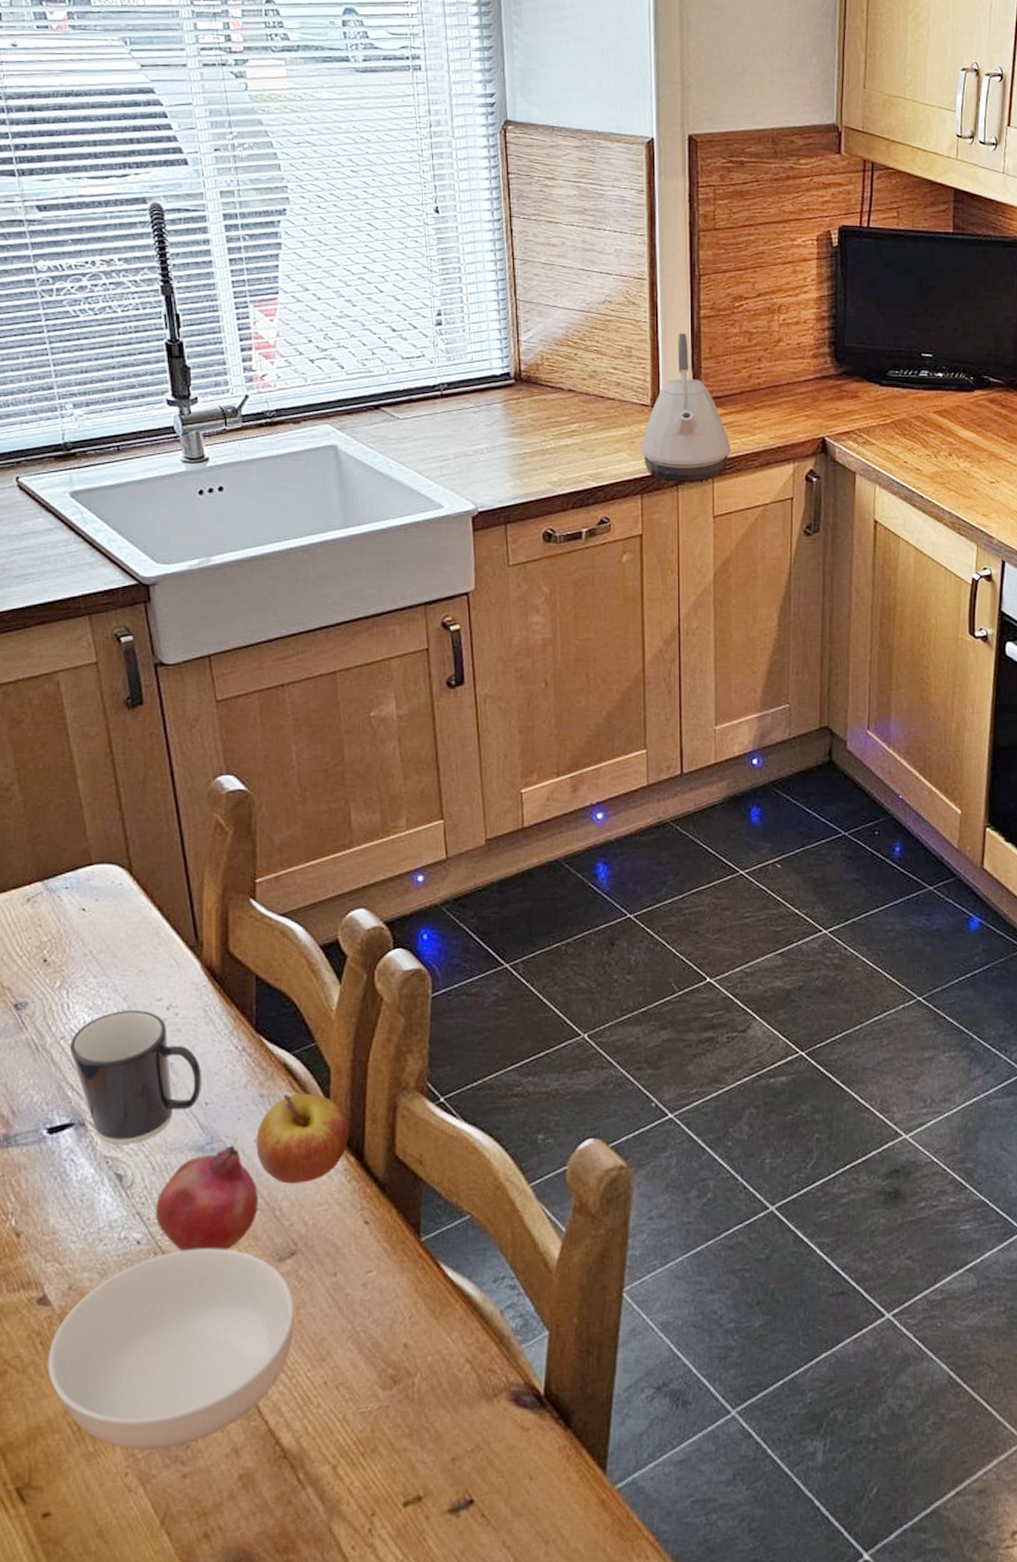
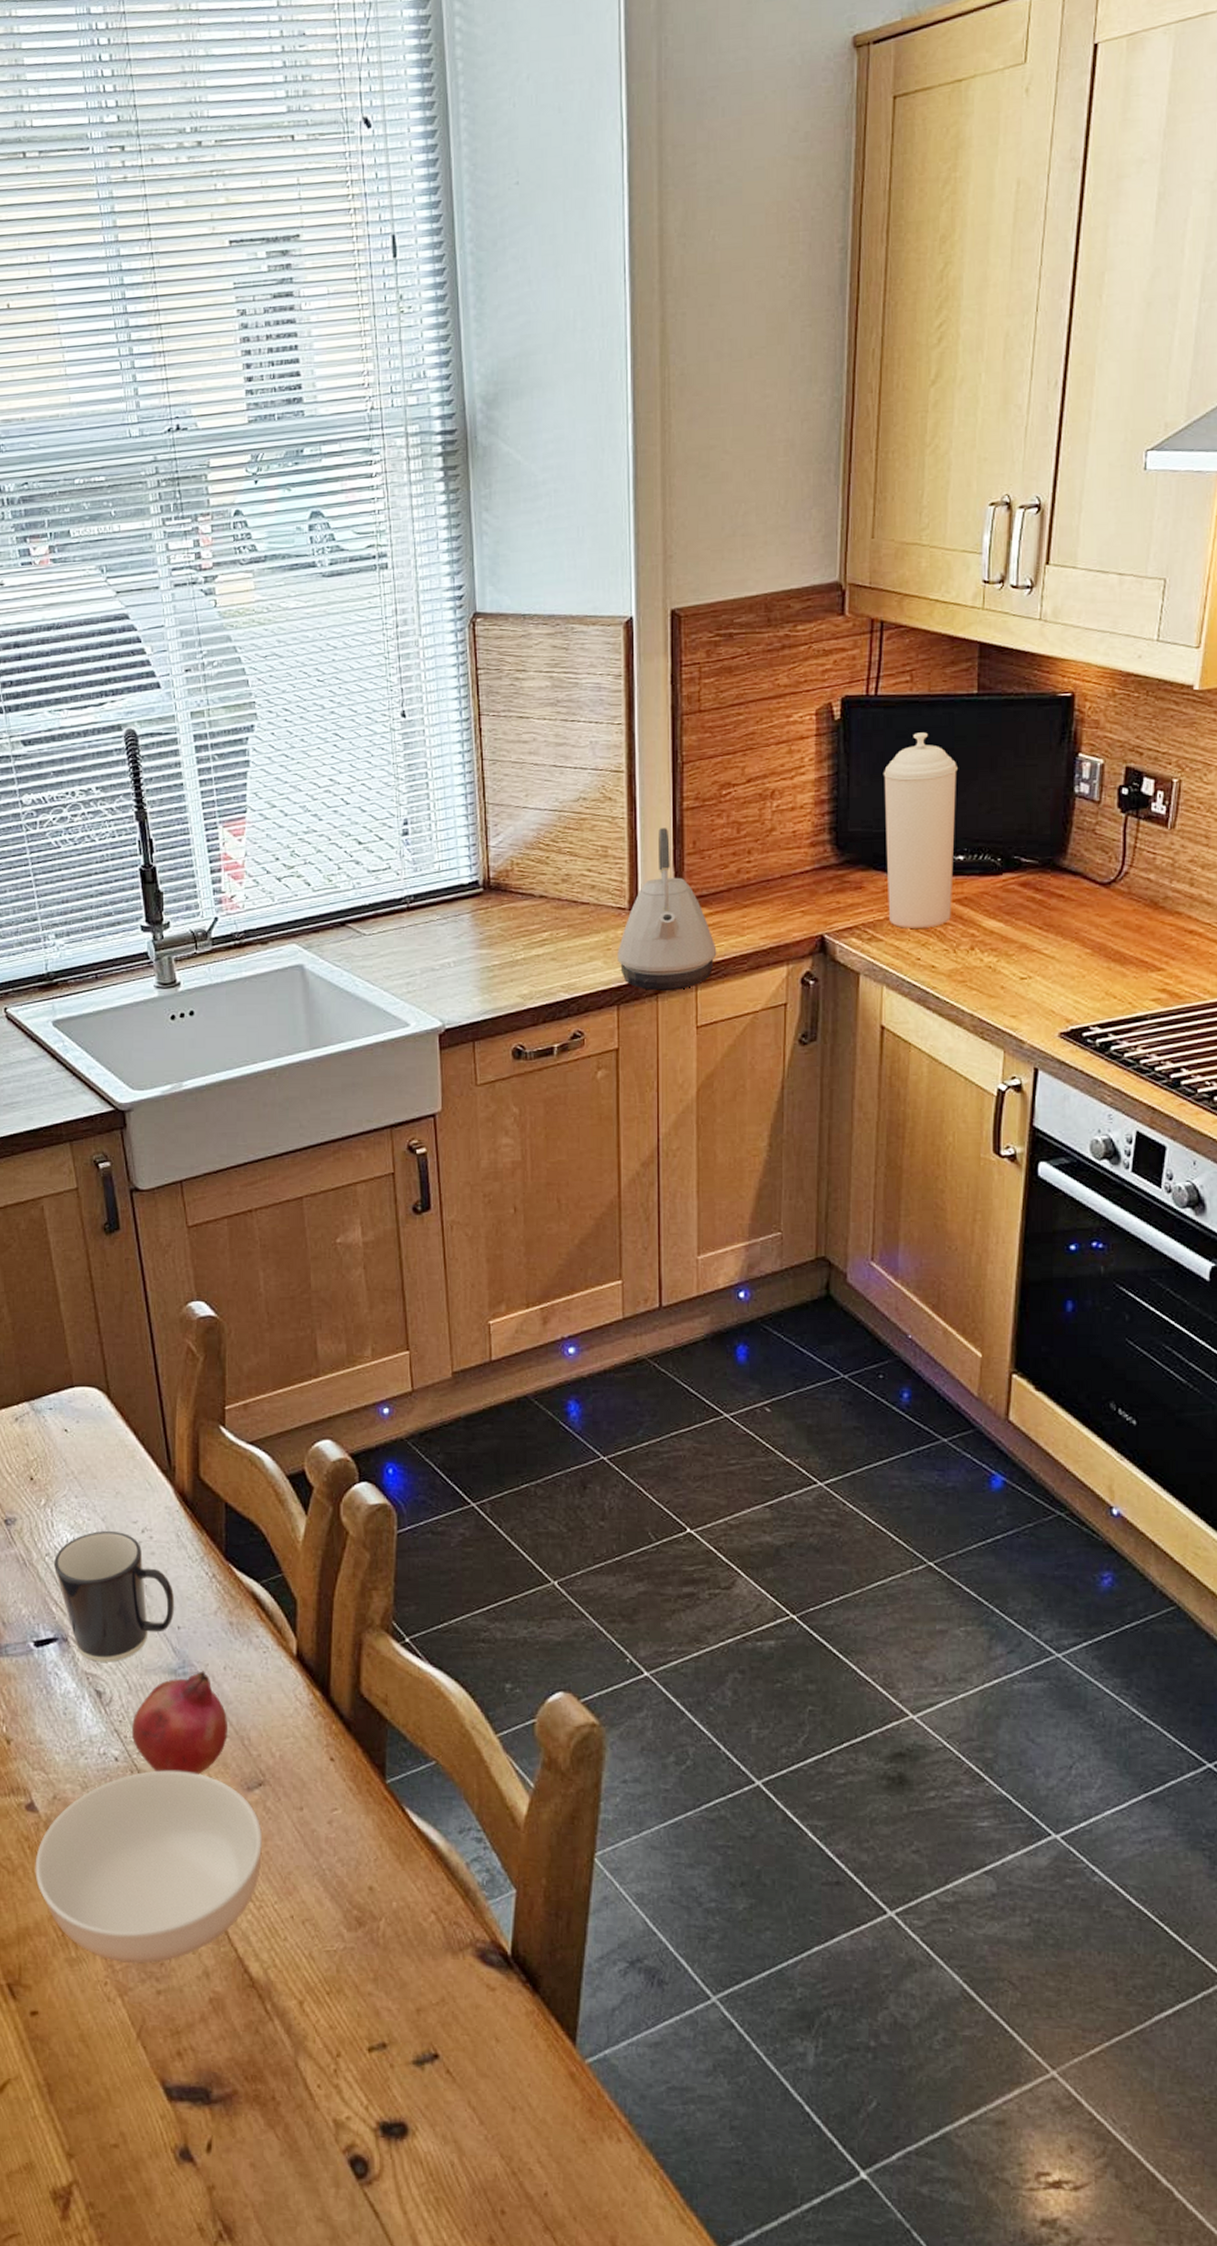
apple: present [256,1093,350,1184] -> none [226,1623,316,1714]
canister: none [874,263,937,435] -> present [883,732,957,929]

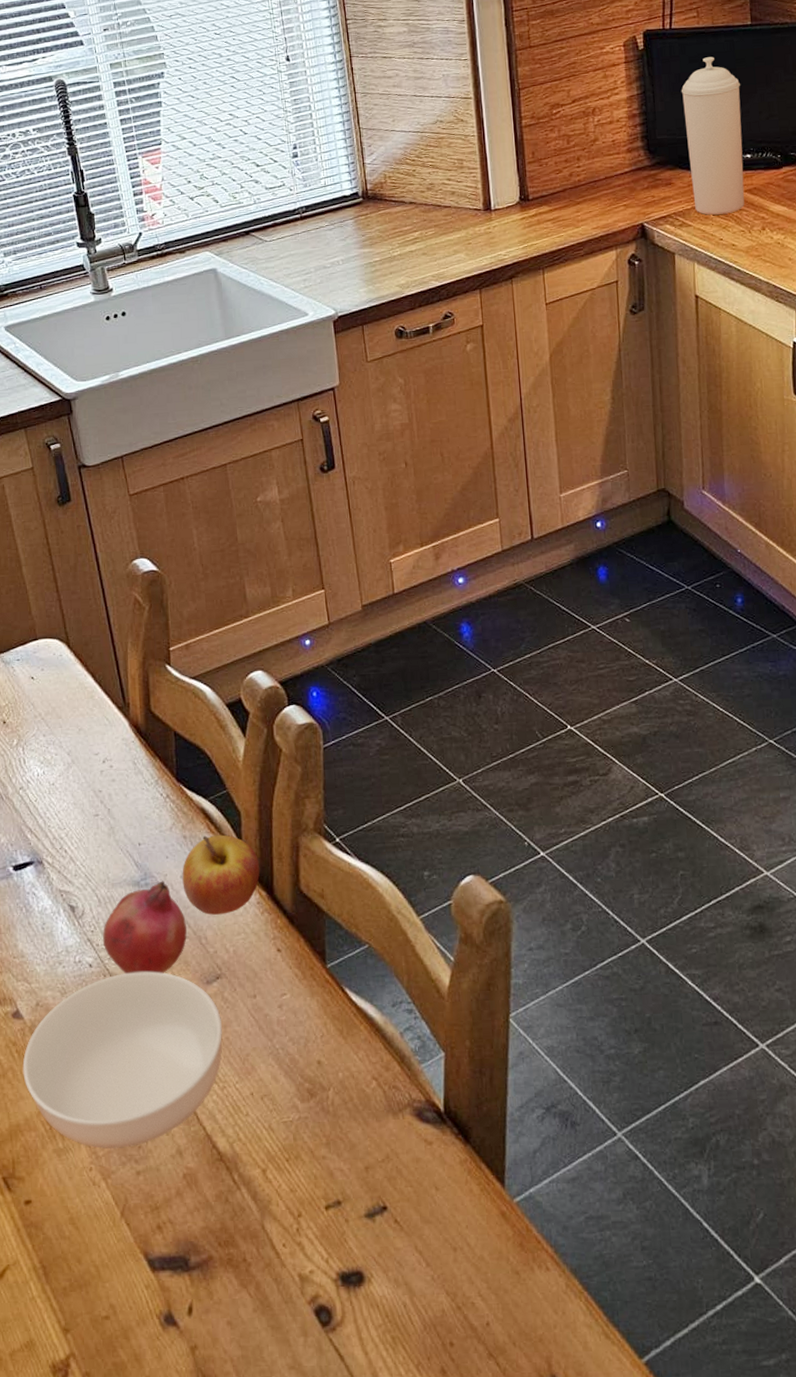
mug: present [53,1530,175,1662] -> none [27,763,135,880]
apple: none [226,1623,316,1714] -> present [182,834,260,915]
kettle: present [617,828,717,992] -> none [476,142,558,276]

